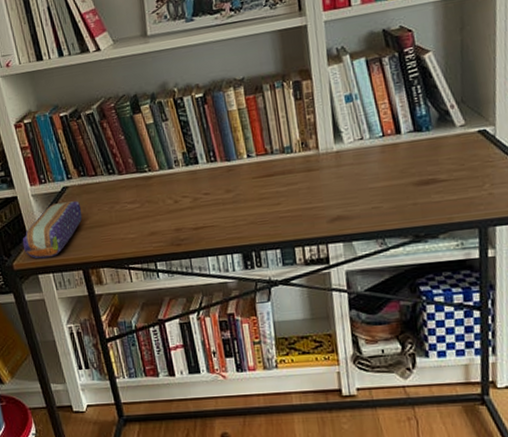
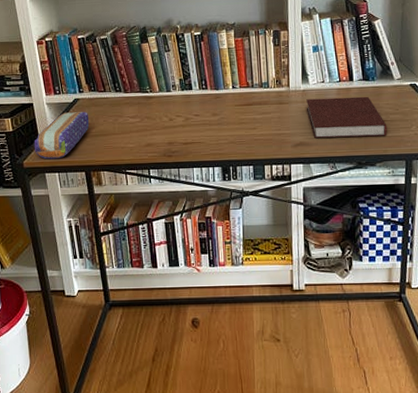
notebook: none [341,151,452,209] -> present [306,96,388,139]

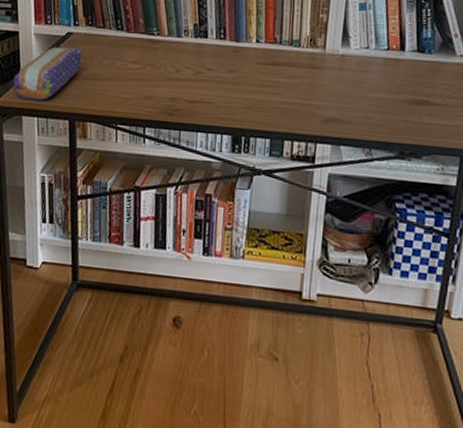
notebook: present [306,96,388,139] -> none [342,66,441,124]

